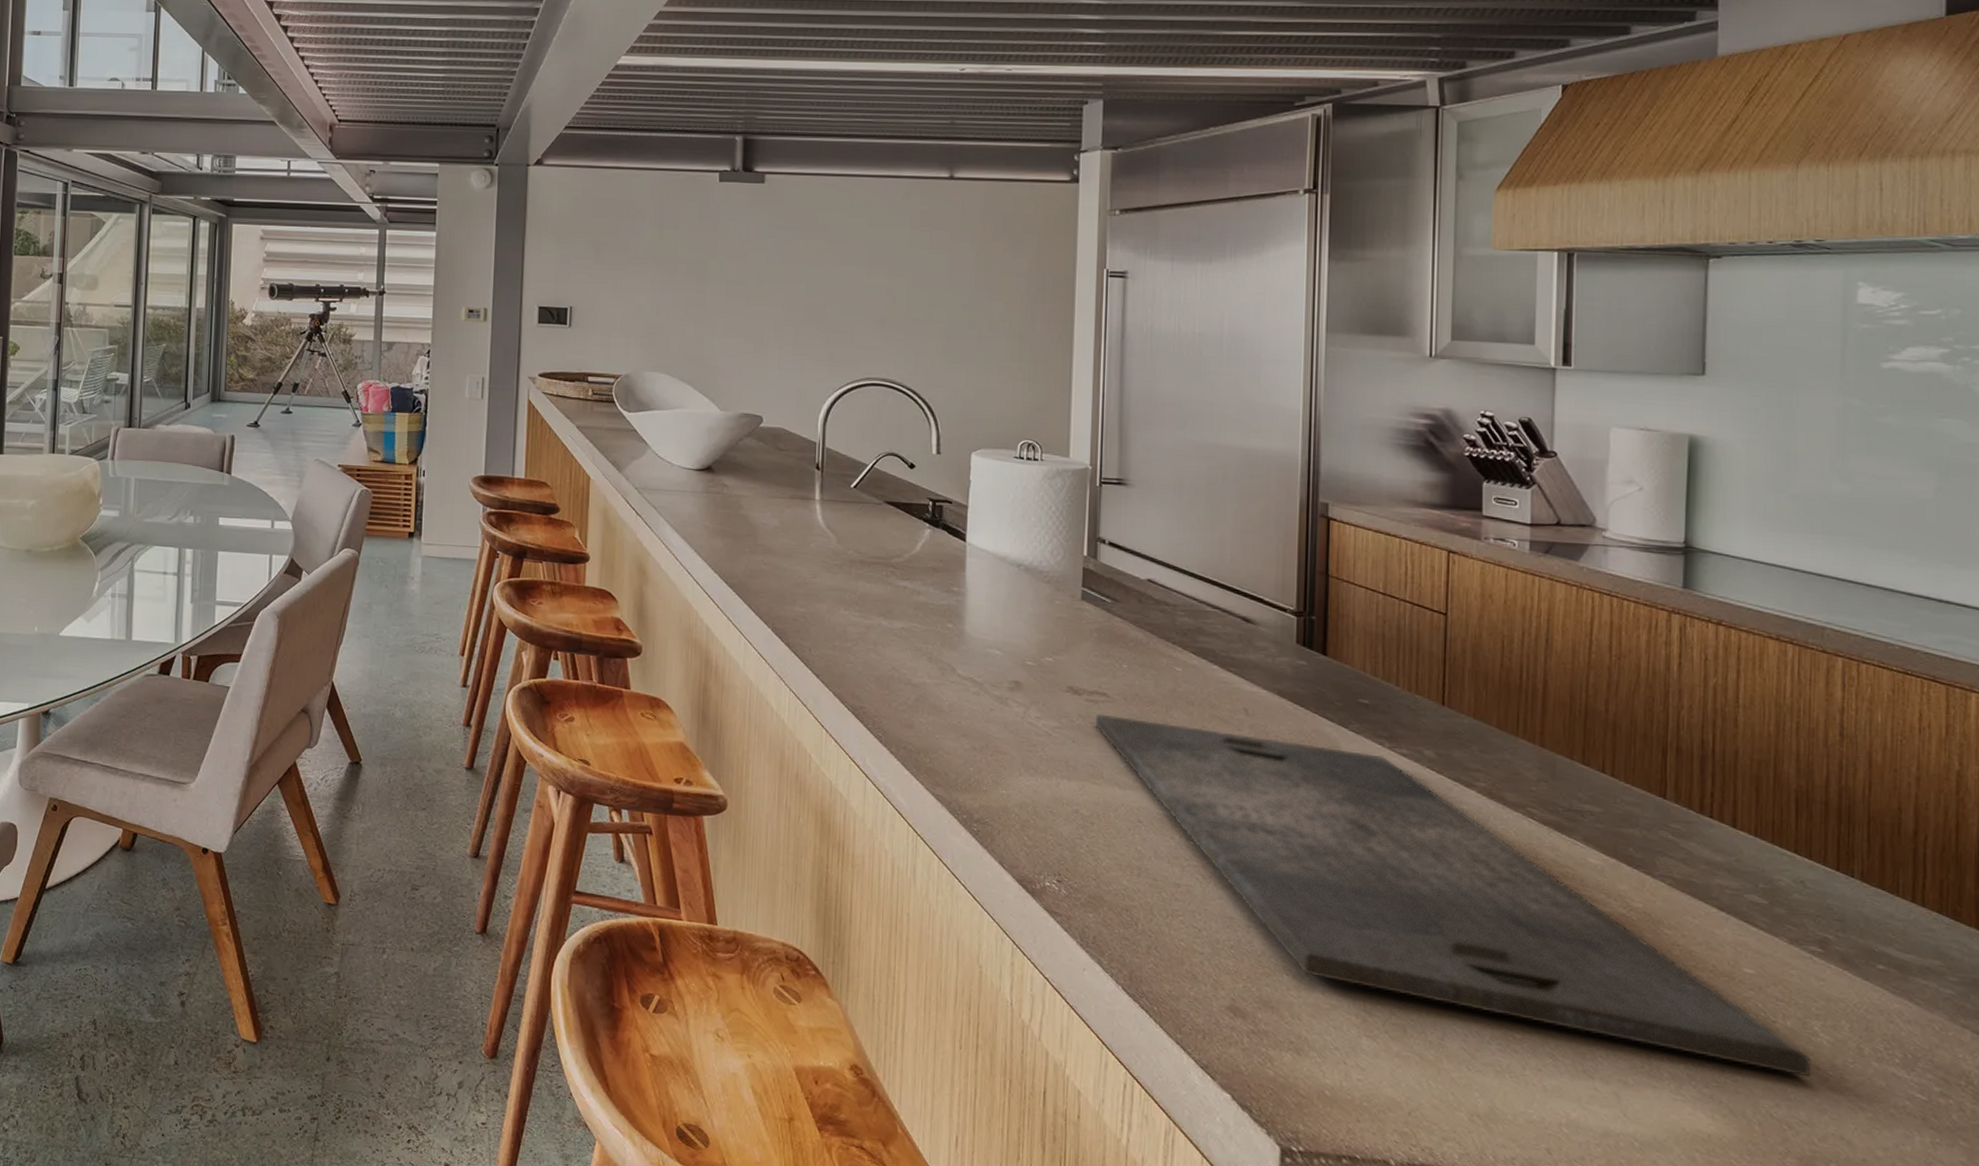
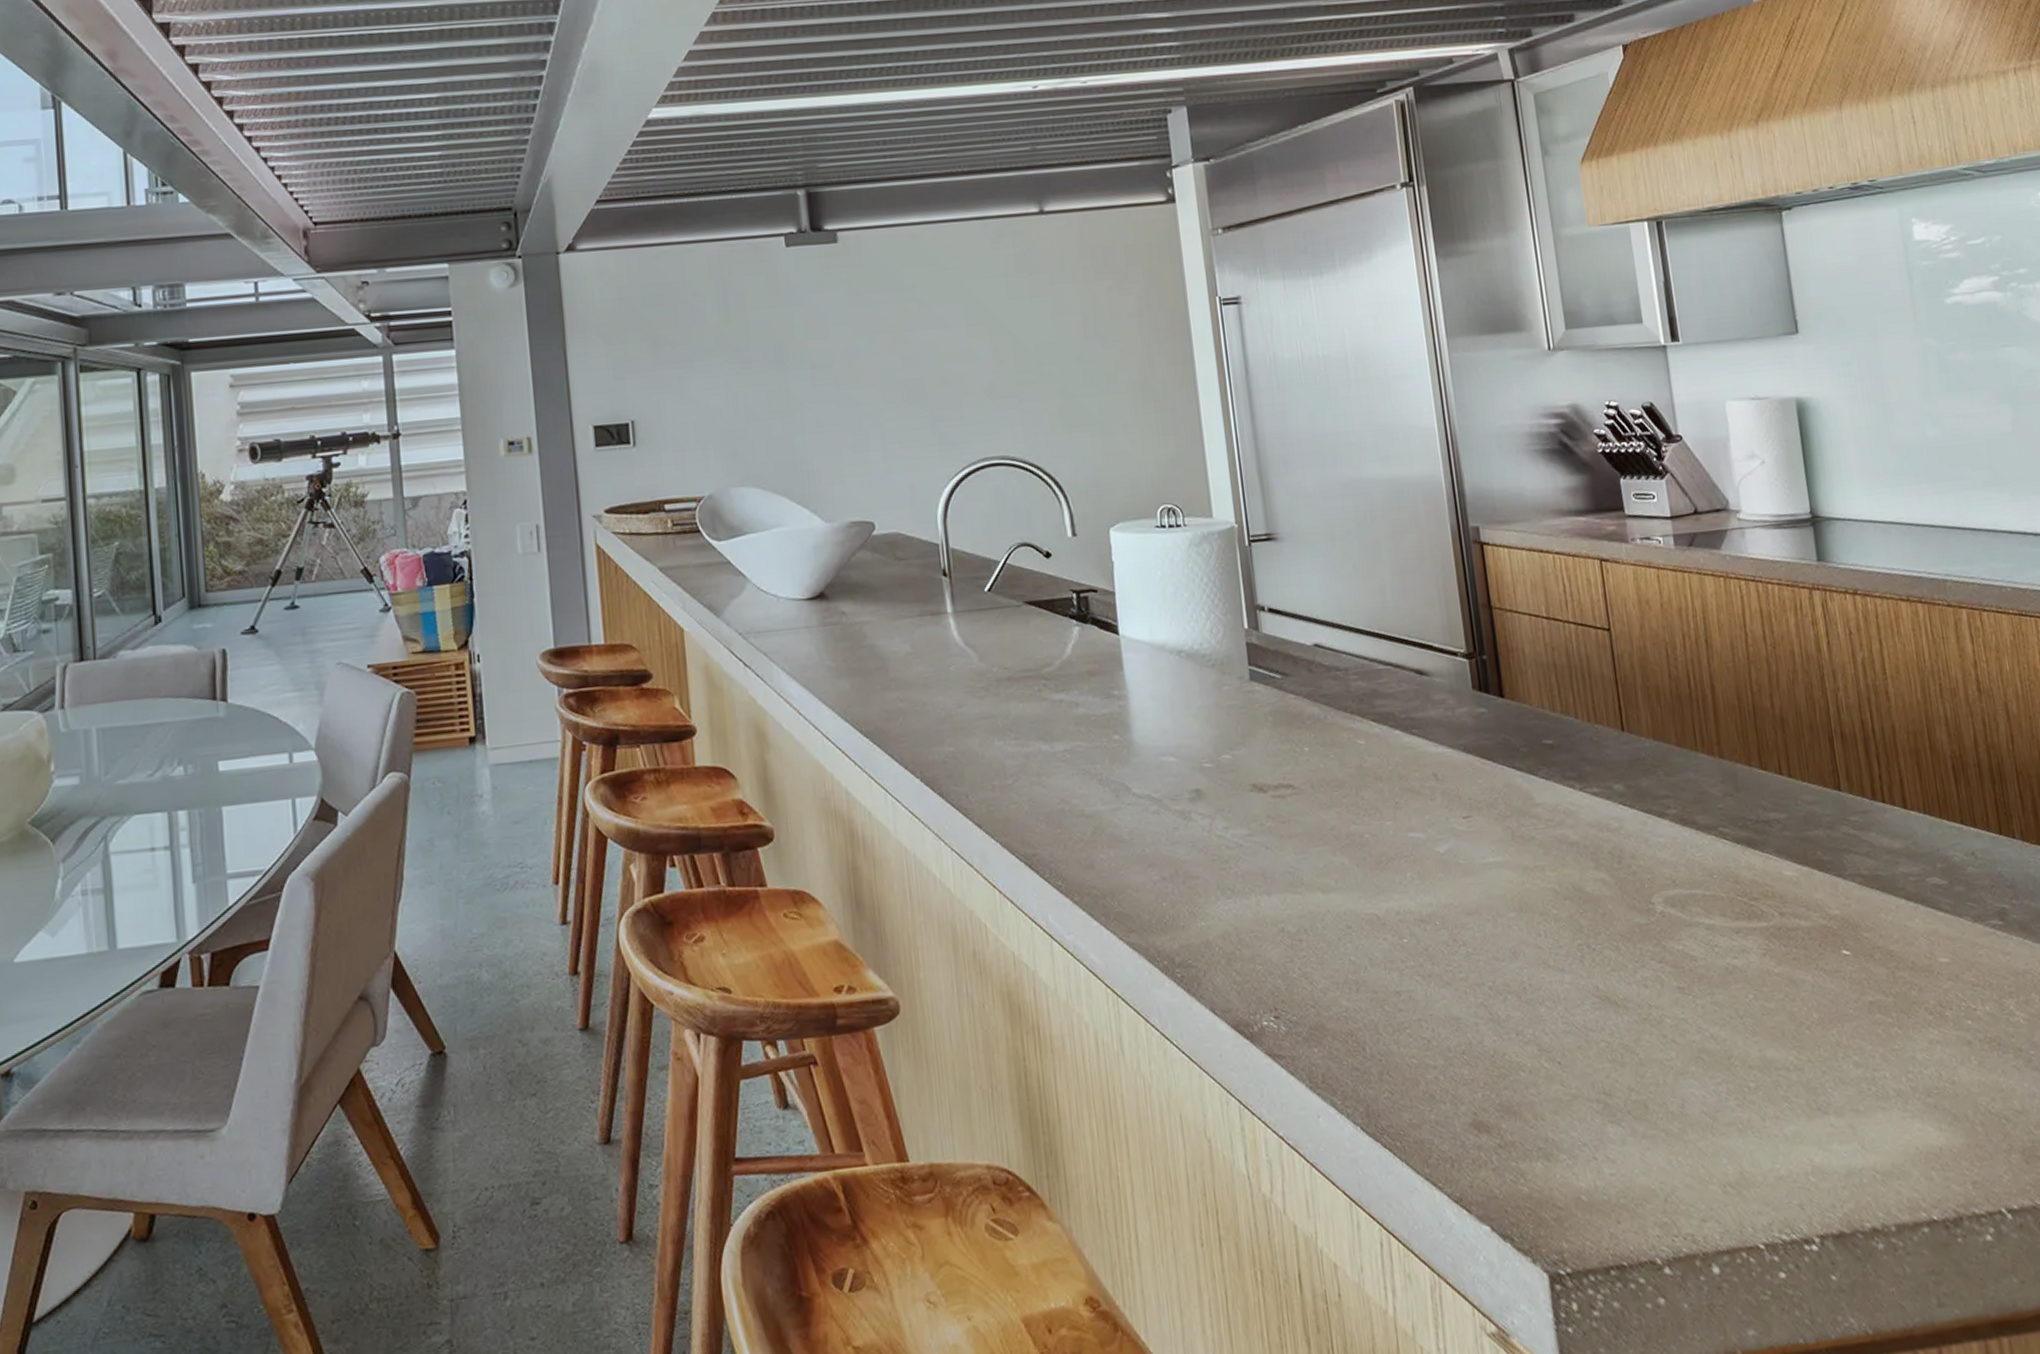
cutting board: present [1096,714,1811,1077] -> none [1286,798,2016,1067]

